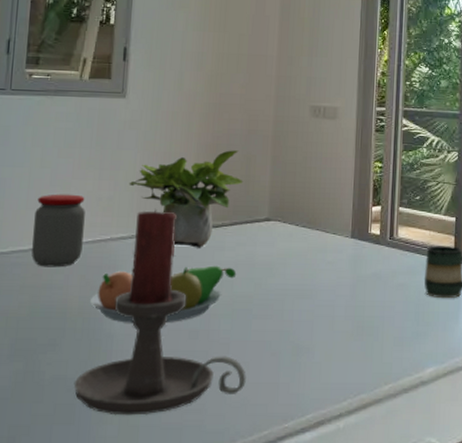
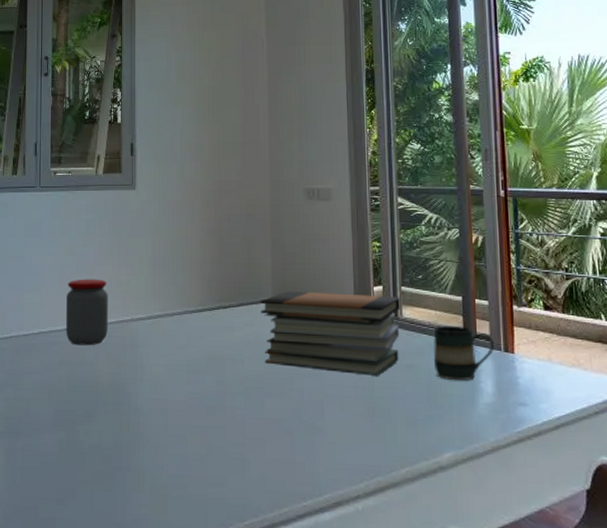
candle holder: present [73,208,246,415] -> none [109,291,263,486]
fruit bowl: present [90,265,237,323] -> none [118,345,246,399]
potted plant: present [128,150,244,248] -> none [143,234,246,328]
book stack: none [255,210,397,295] -> present [260,291,400,376]

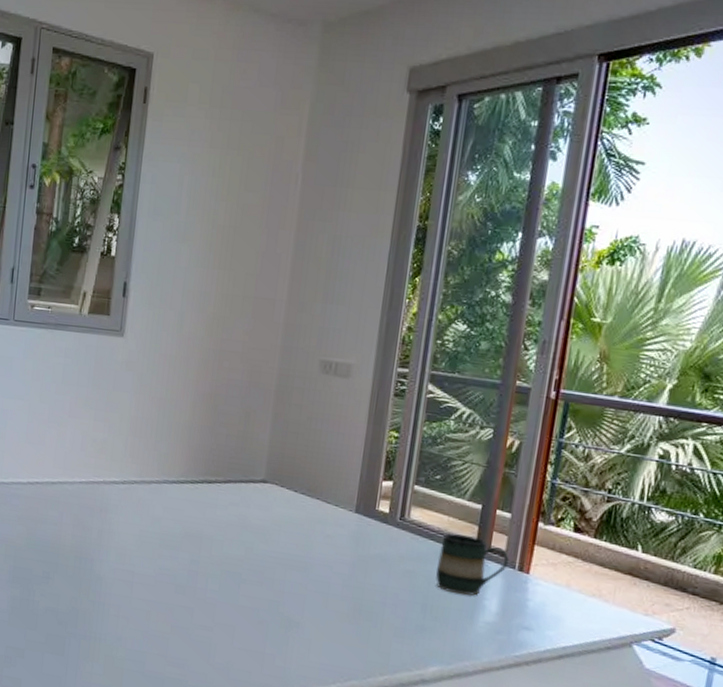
jar: present [66,279,108,346] -> none [29,430,80,504]
book stack: present [260,291,400,376] -> none [247,473,410,578]

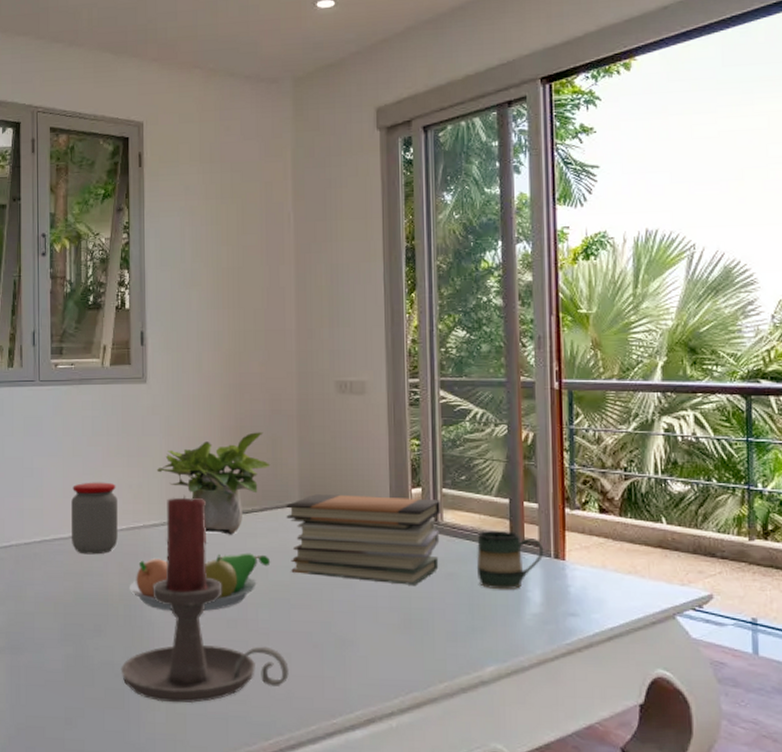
jar: none [29,430,80,504] -> present [71,482,118,555]
candle holder: none [64,455,231,661] -> present [120,494,289,703]
fruit bowl: none [82,515,228,574] -> present [130,553,271,611]
potted plant: none [123,402,241,503] -> present [156,432,271,535]
book stack: none [247,473,410,578] -> present [286,494,440,585]

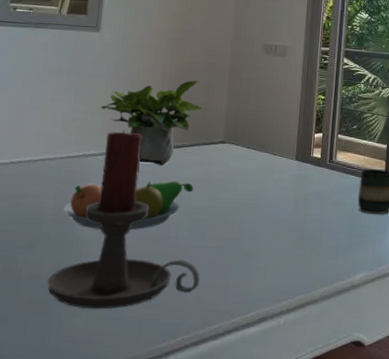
jar: present [71,482,118,555] -> none [12,114,61,179]
book stack: present [286,494,440,585] -> none [210,134,336,210]

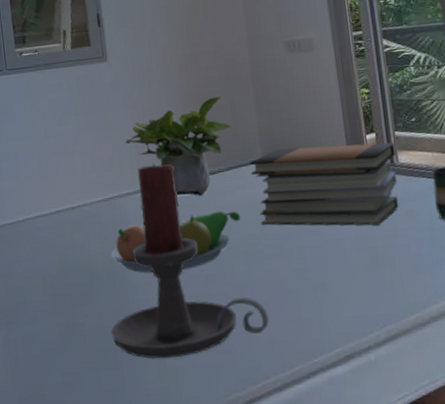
book stack: none [210,134,336,210] -> present [250,142,399,226]

